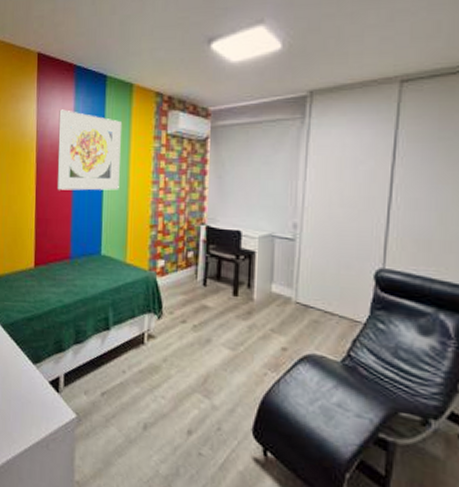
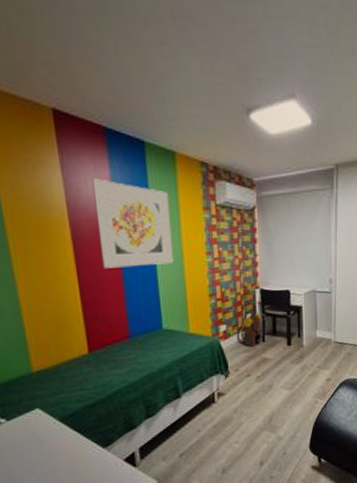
backpack: none [174,252,206,290] -> present [236,313,263,347]

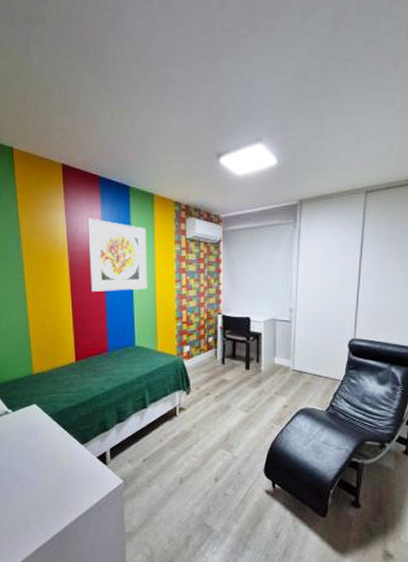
backpack: present [236,313,263,347] -> none [198,337,223,368]

